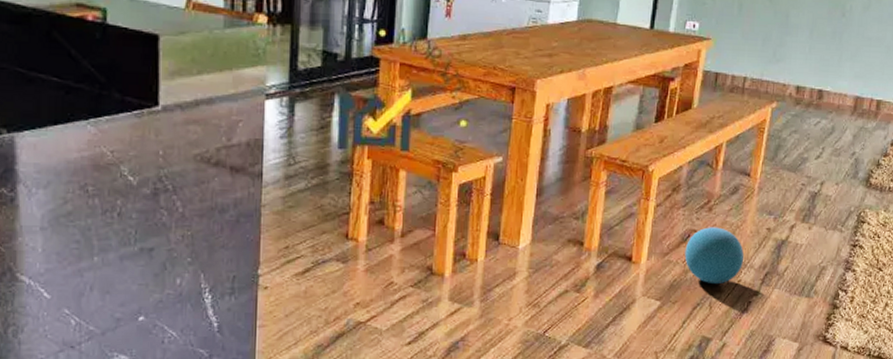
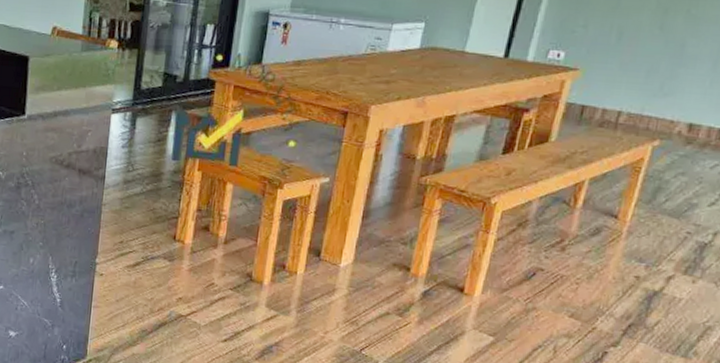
ball: present [684,227,744,285] -> none [527,267,603,329]

